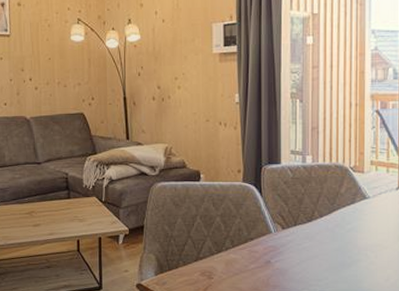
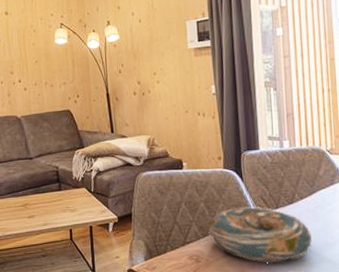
decorative bowl: none [224,222,328,281] -> present [209,206,312,262]

